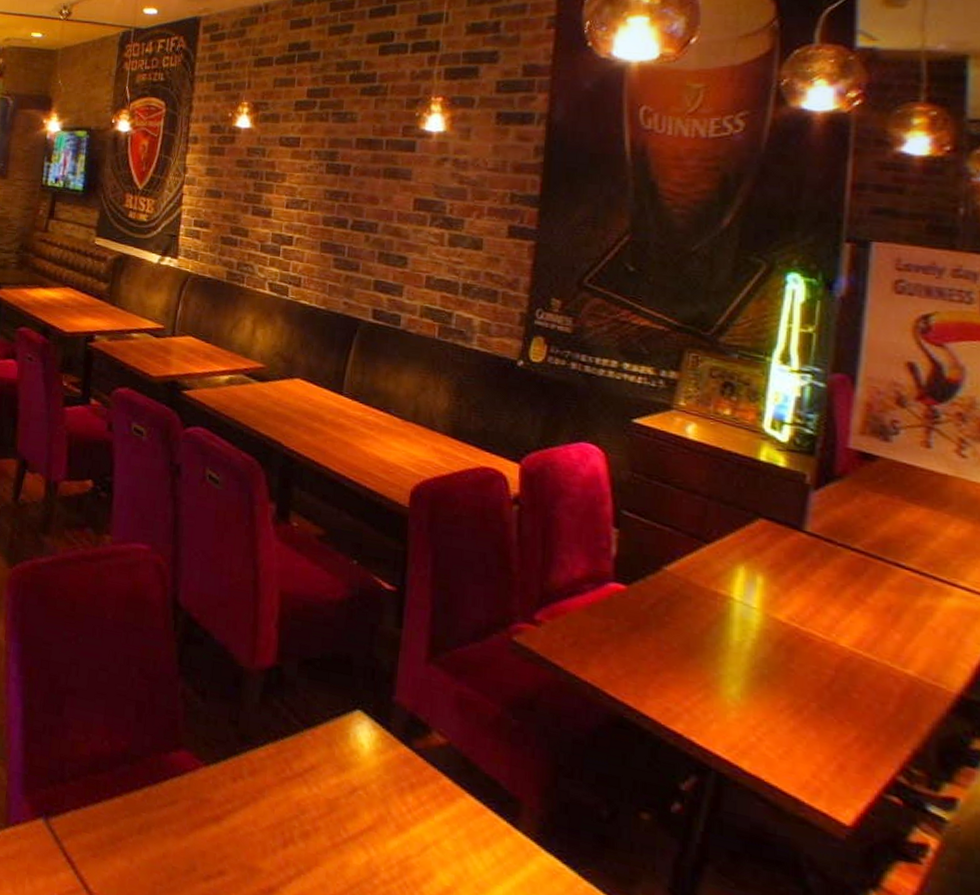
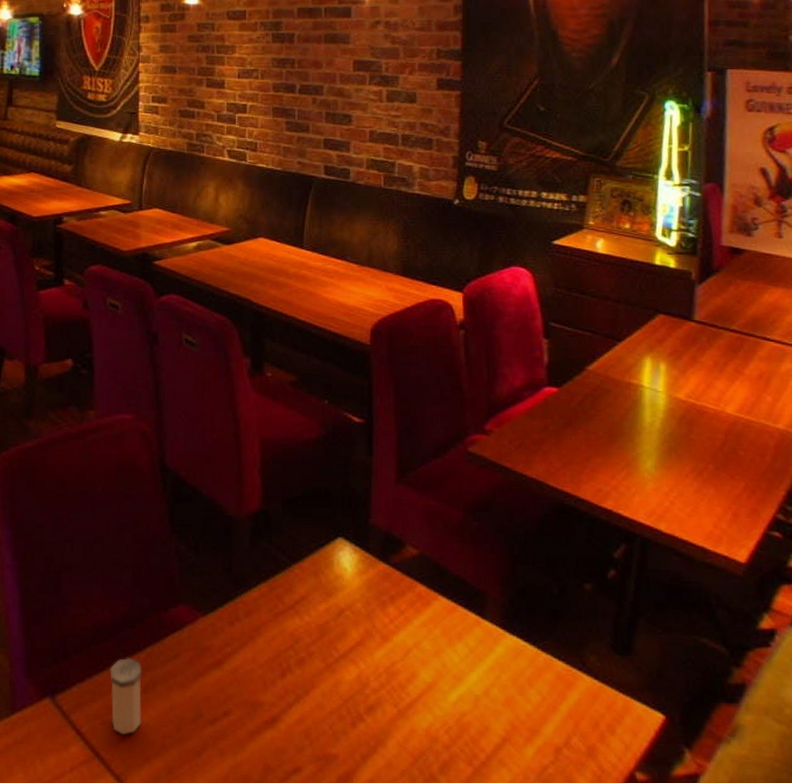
salt shaker: none [103,794,138,873] -> present [110,658,142,735]

